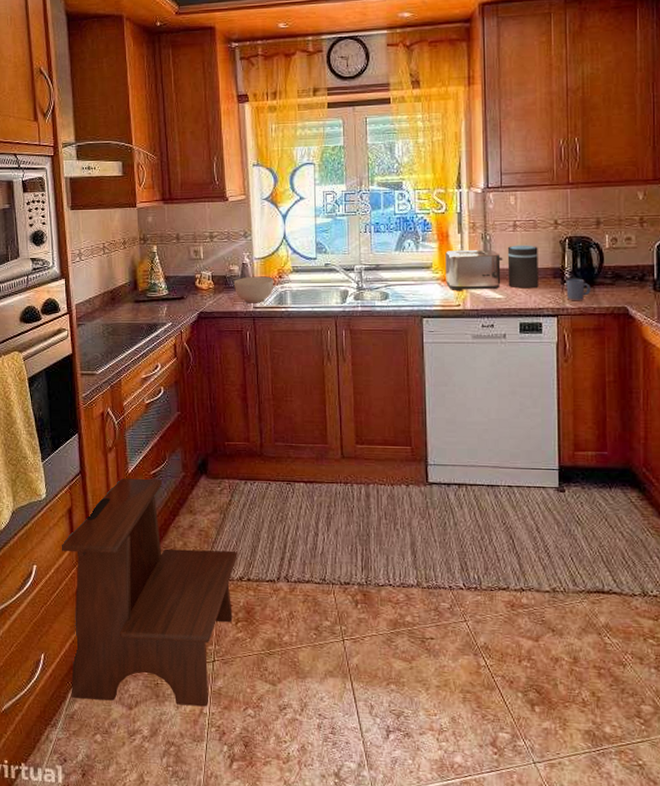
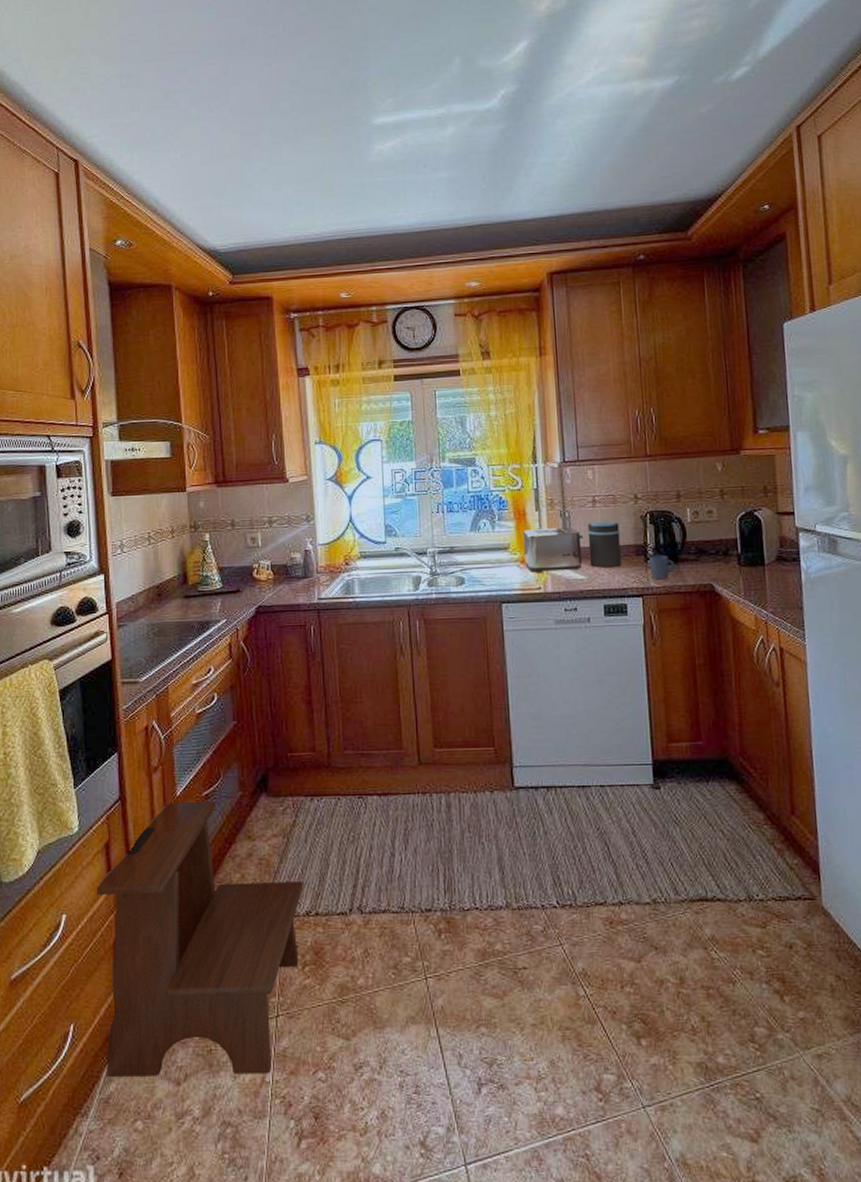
bowl: present [233,276,274,303] -> none [295,563,340,594]

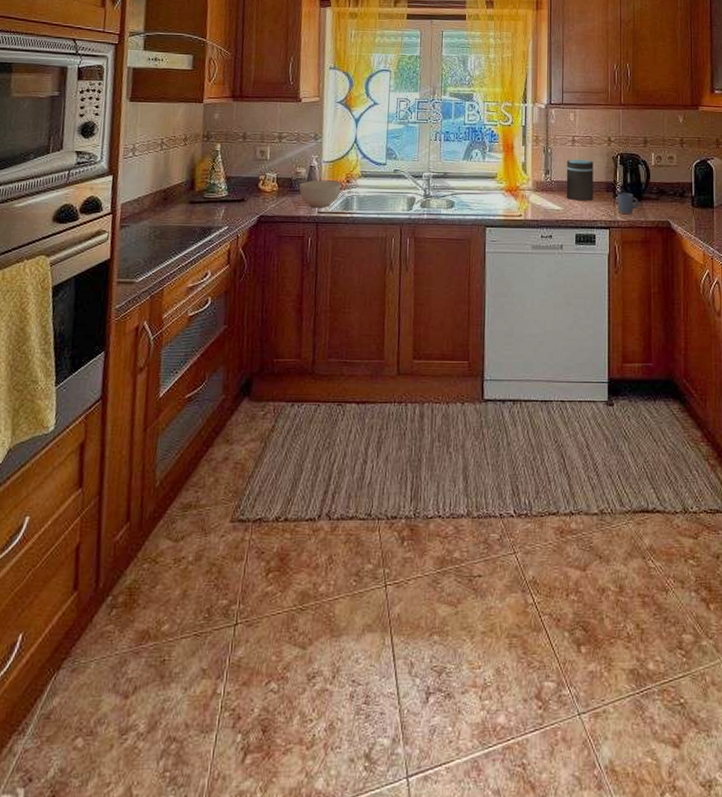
step stool: present [97,801,304,1077] -> none [50,403,276,690]
bowl: none [295,563,340,594] -> present [299,180,342,208]
toaster: present [523,527,584,572] -> none [509,161,562,202]

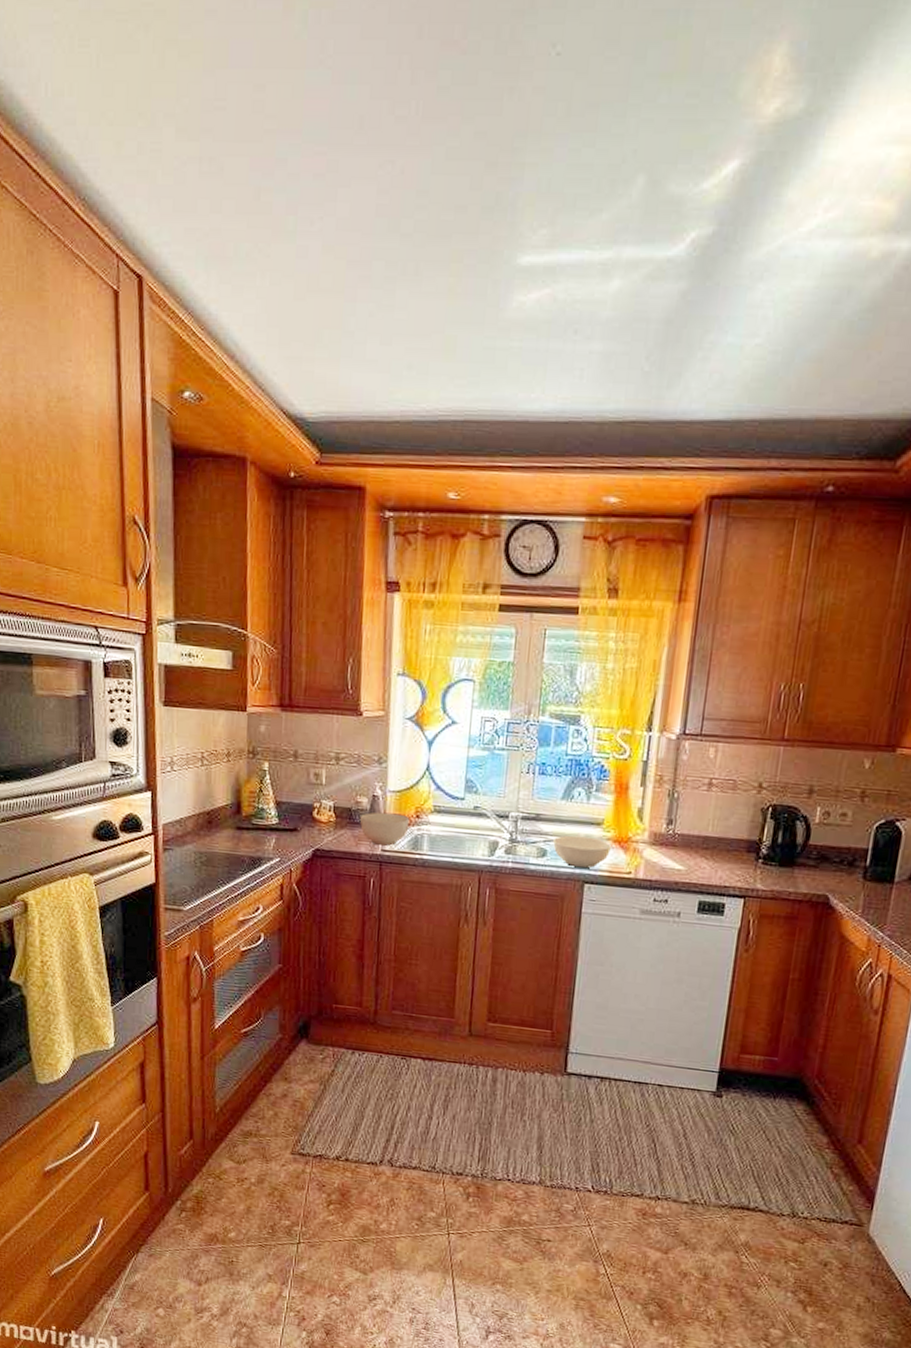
bowl: none [459,188,505,214] -> present [553,835,613,868]
cylinder: present [566,159,593,201] -> none [691,807,734,862]
mug: present [617,192,639,215] -> none [759,854,790,883]

